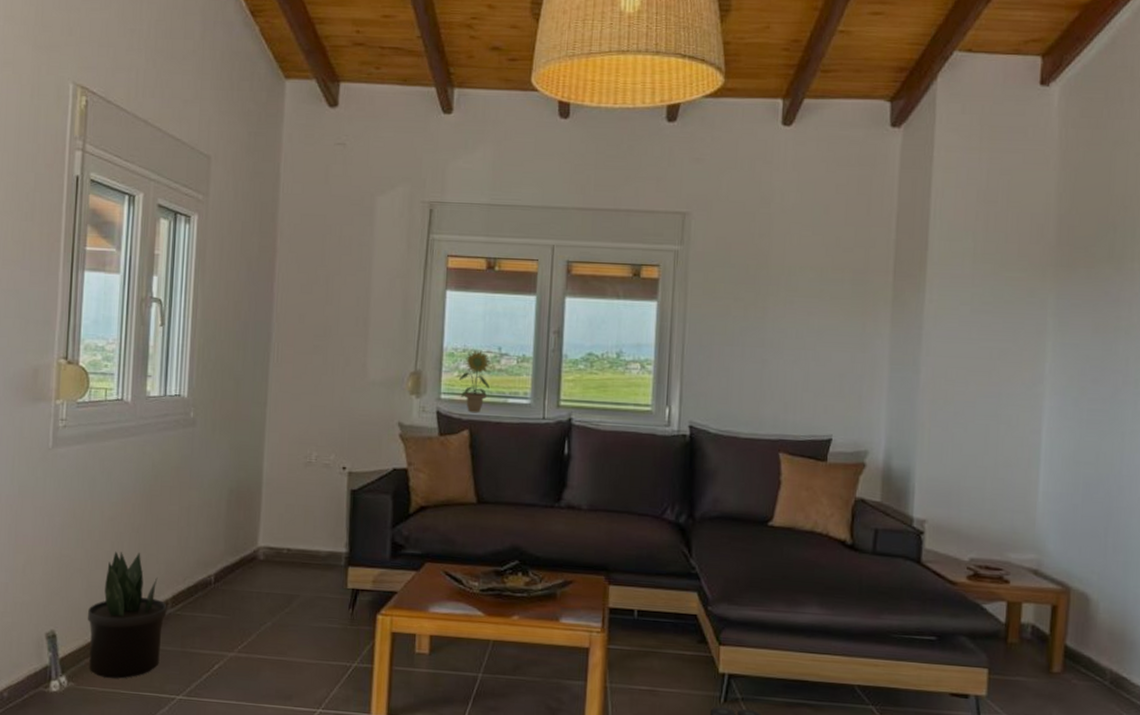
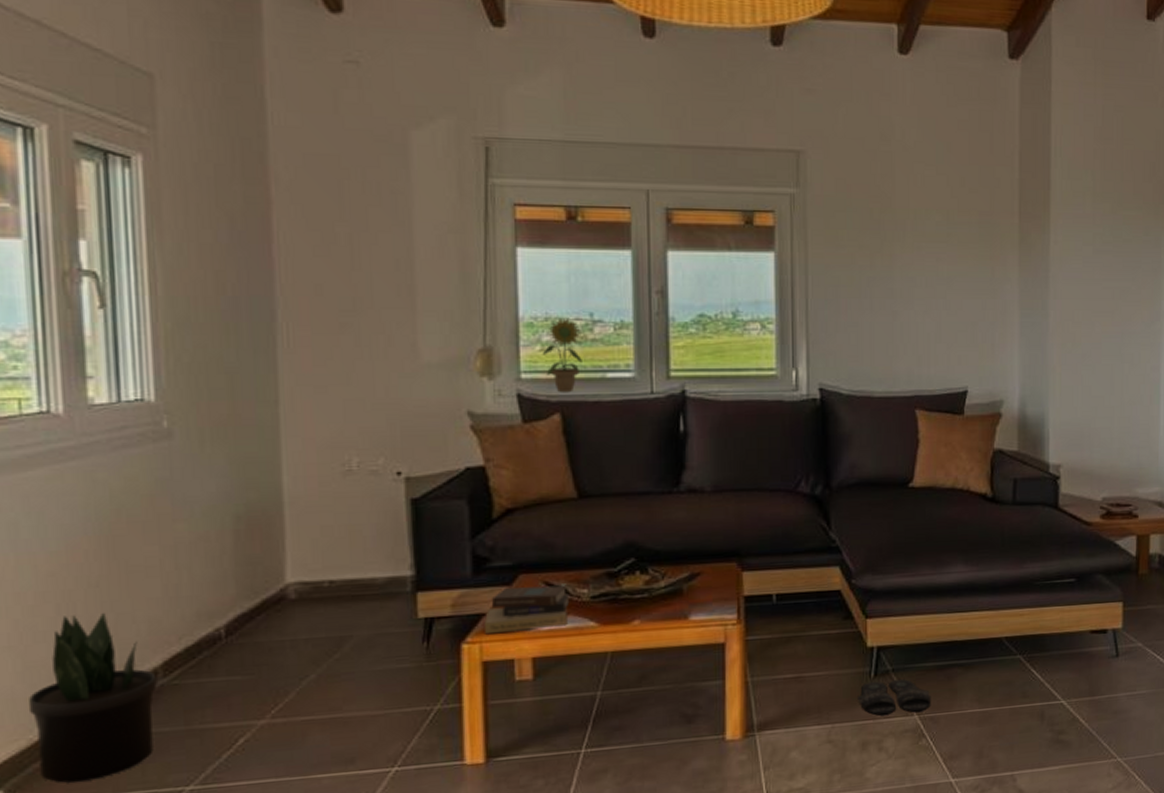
books: none [395,572,464,612] -> present [483,585,570,635]

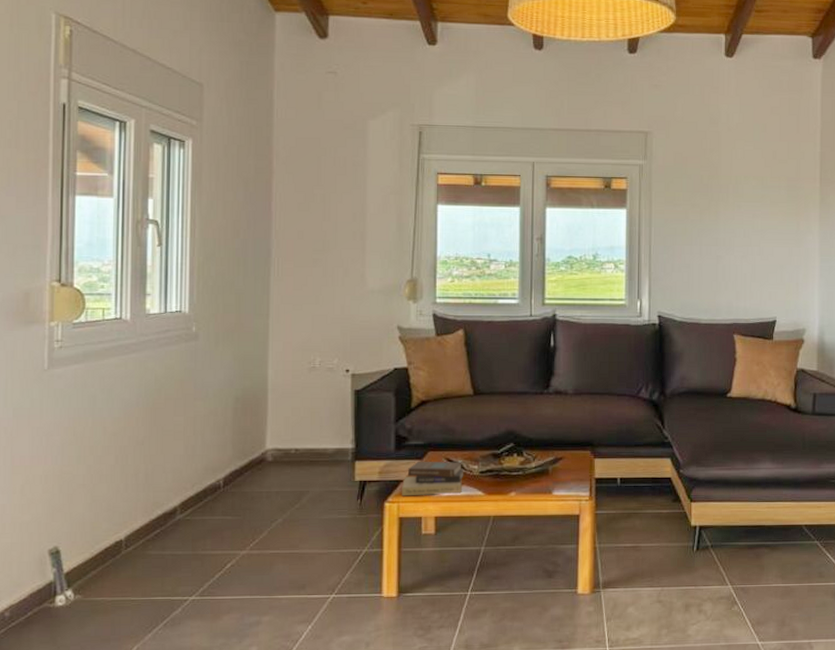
planter: present [28,613,157,783] -> none [92,464,176,587]
sunflower: present [543,319,582,393] -> none [453,258,481,314]
slippers: present [858,679,931,716] -> none [683,554,743,583]

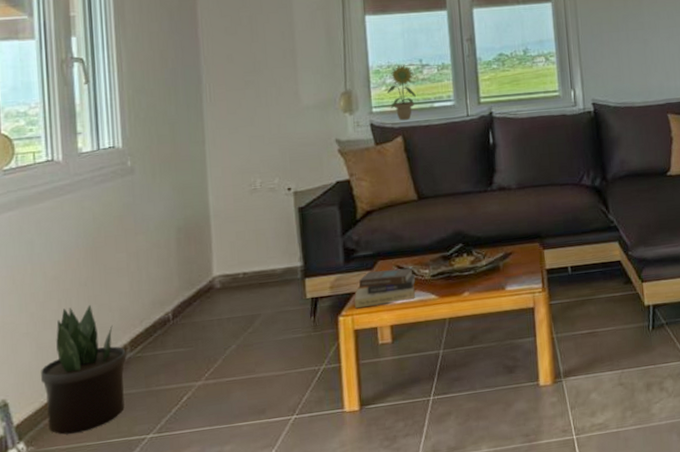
planter: none [92,464,176,587] -> present [40,305,127,435]
sunflower: none [453,258,481,314] -> present [387,65,416,121]

